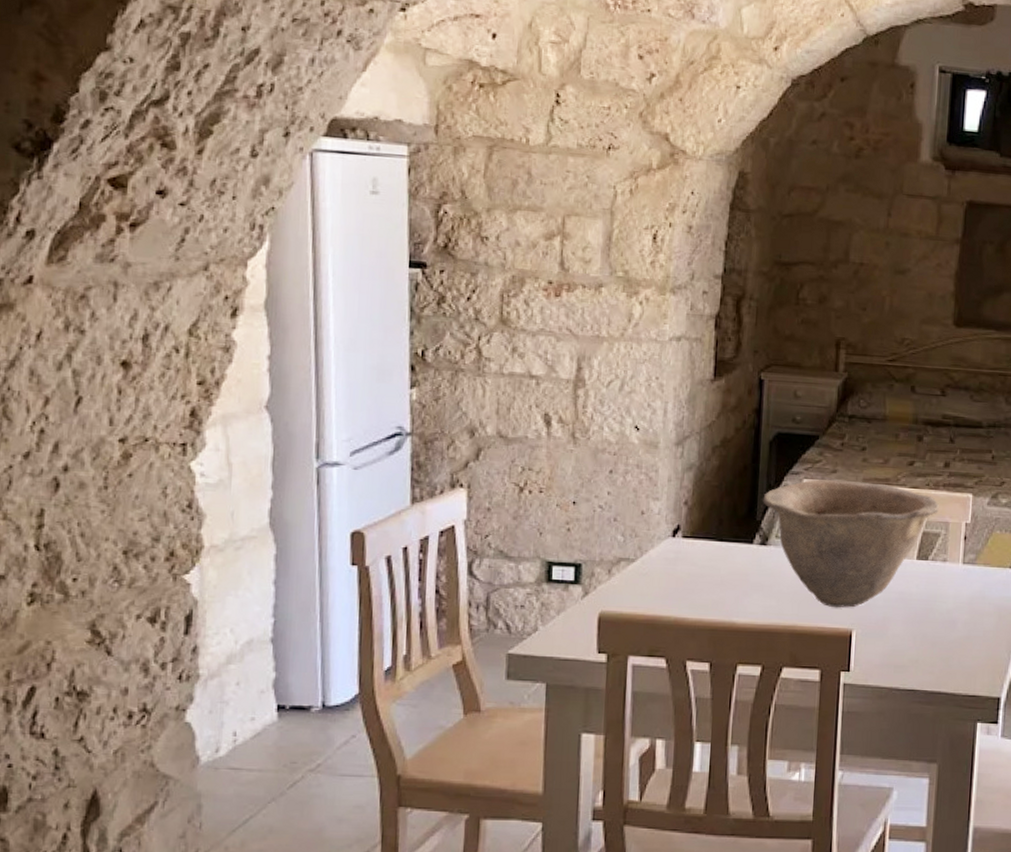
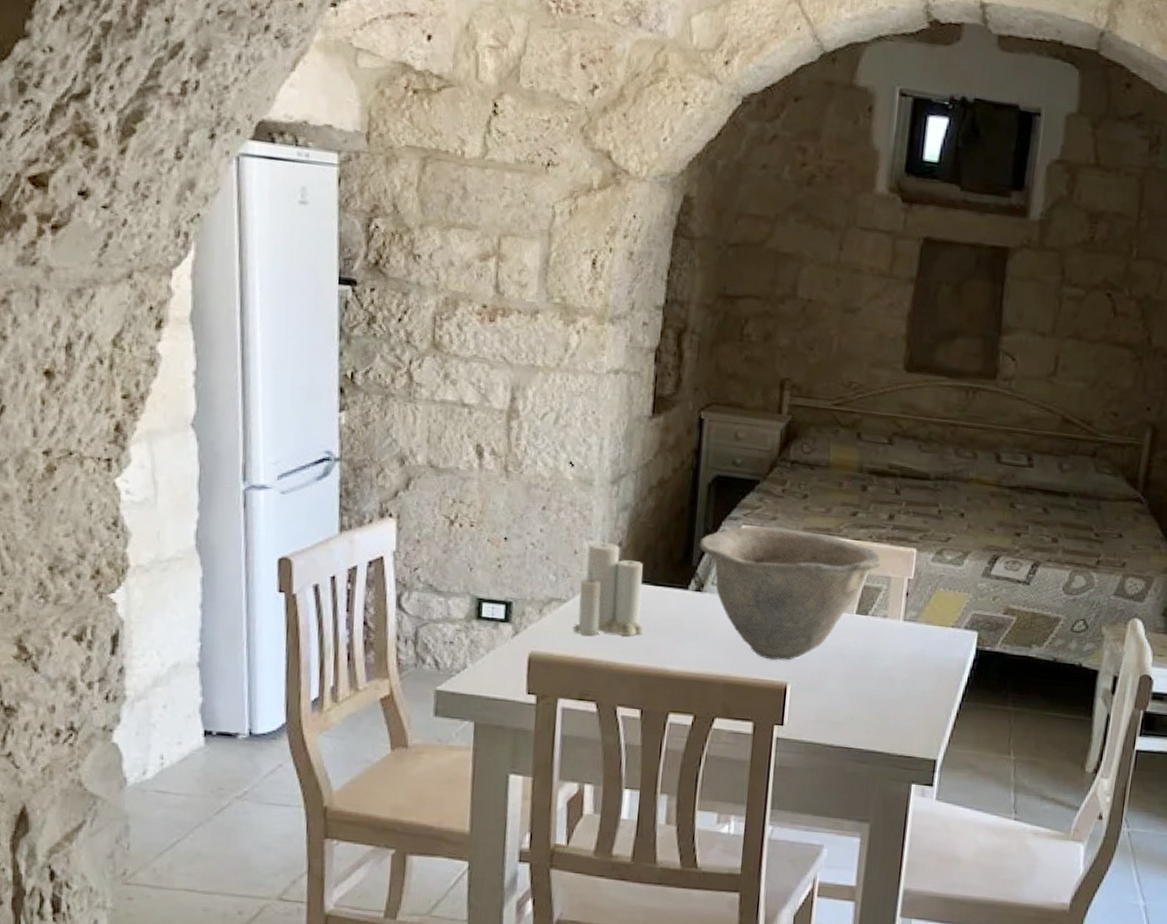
candle: none [641,495,711,593] -> present [572,535,644,636]

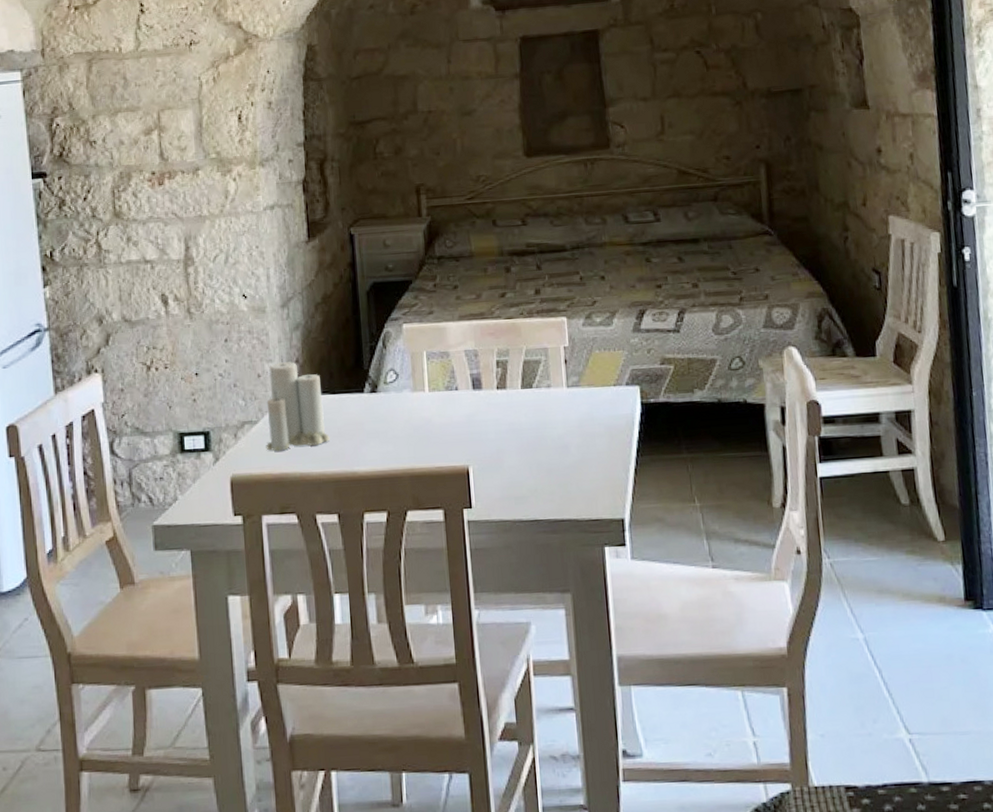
bowl: present [699,526,882,660] -> none [367,318,537,446]

